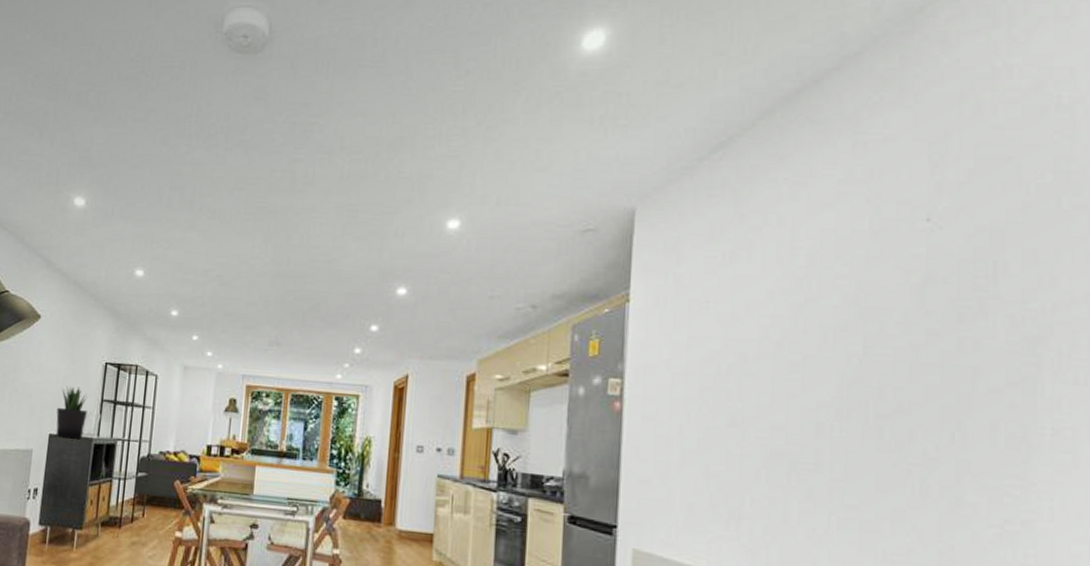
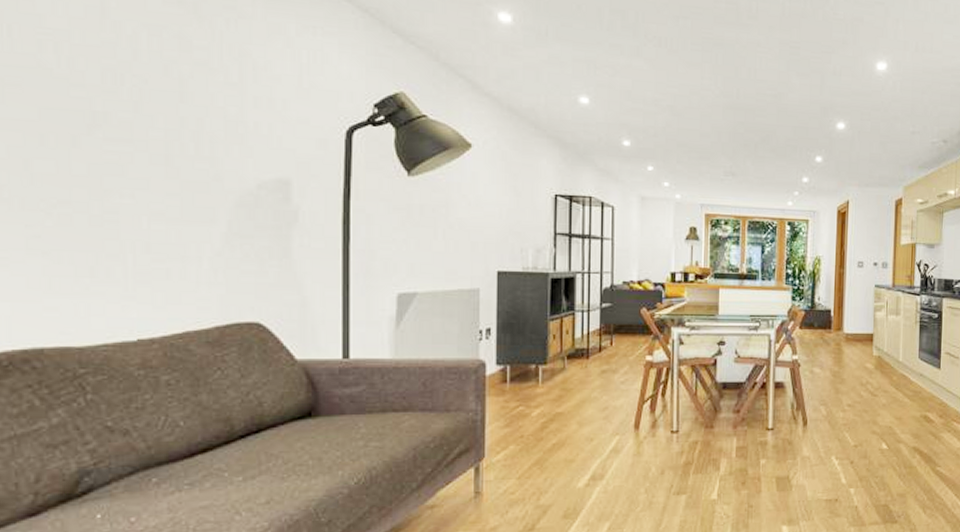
planter: present [55,386,87,440] -> none [504,220,539,275]

